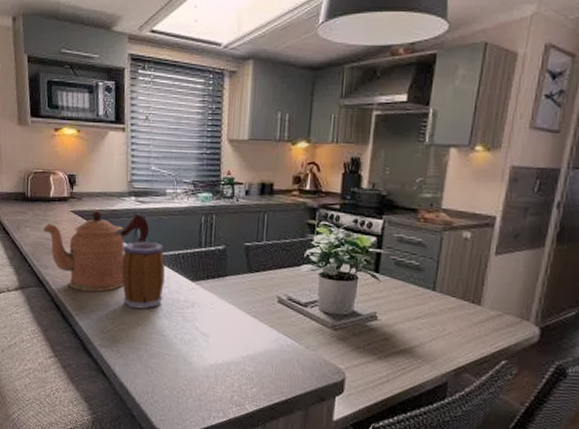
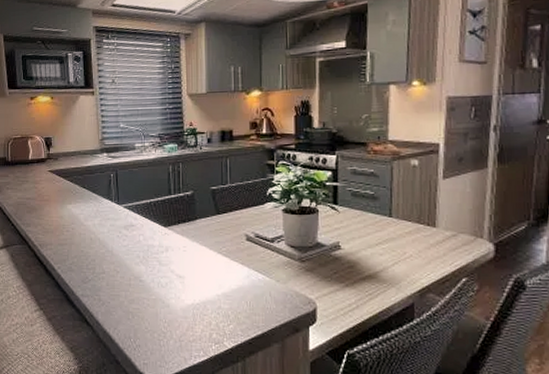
coffeepot: present [43,209,150,292] -> none [24,167,122,245]
mug: present [121,241,165,309] -> none [98,193,139,257]

